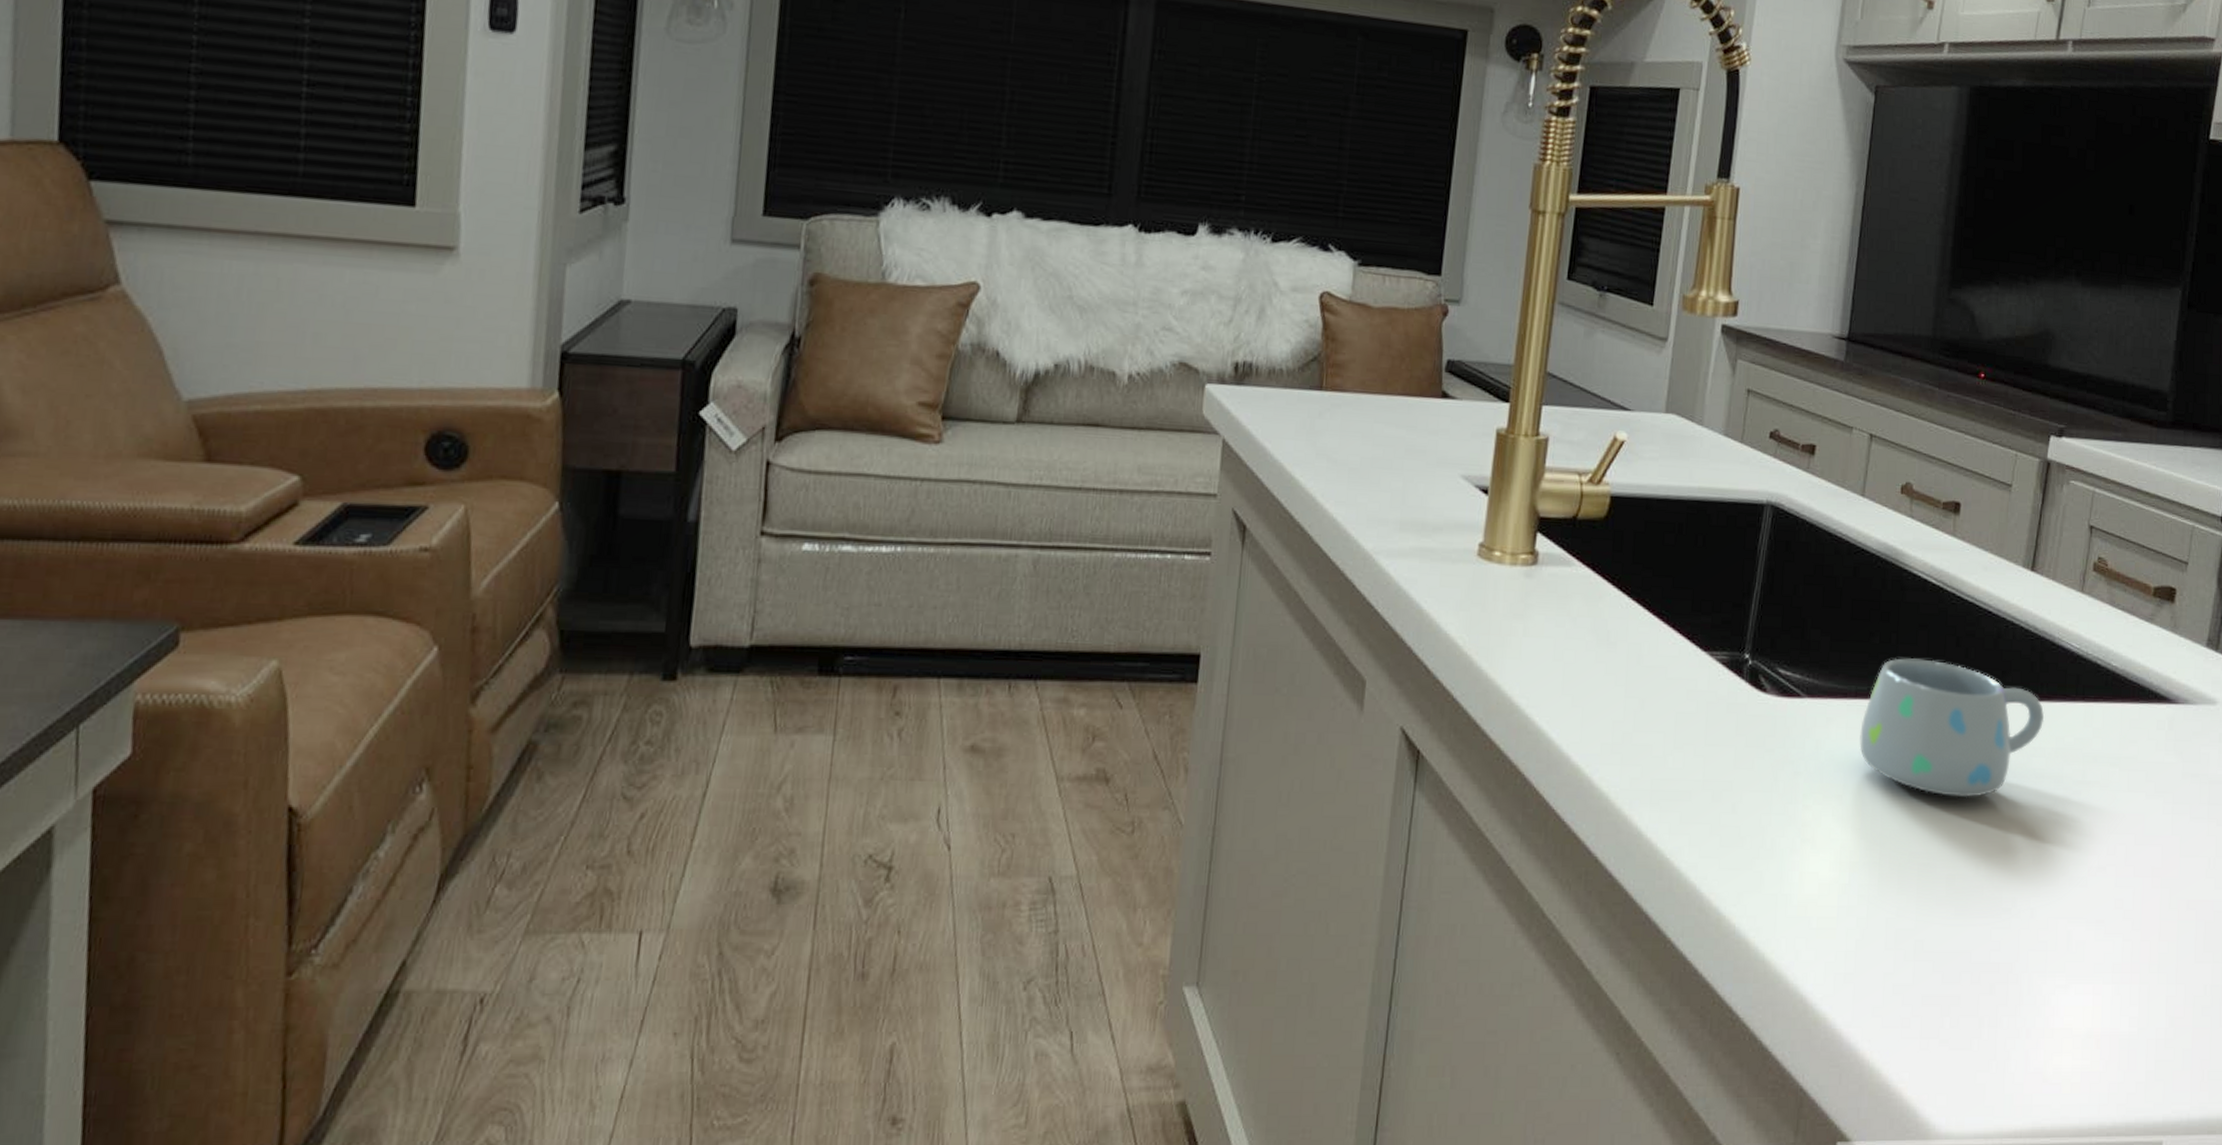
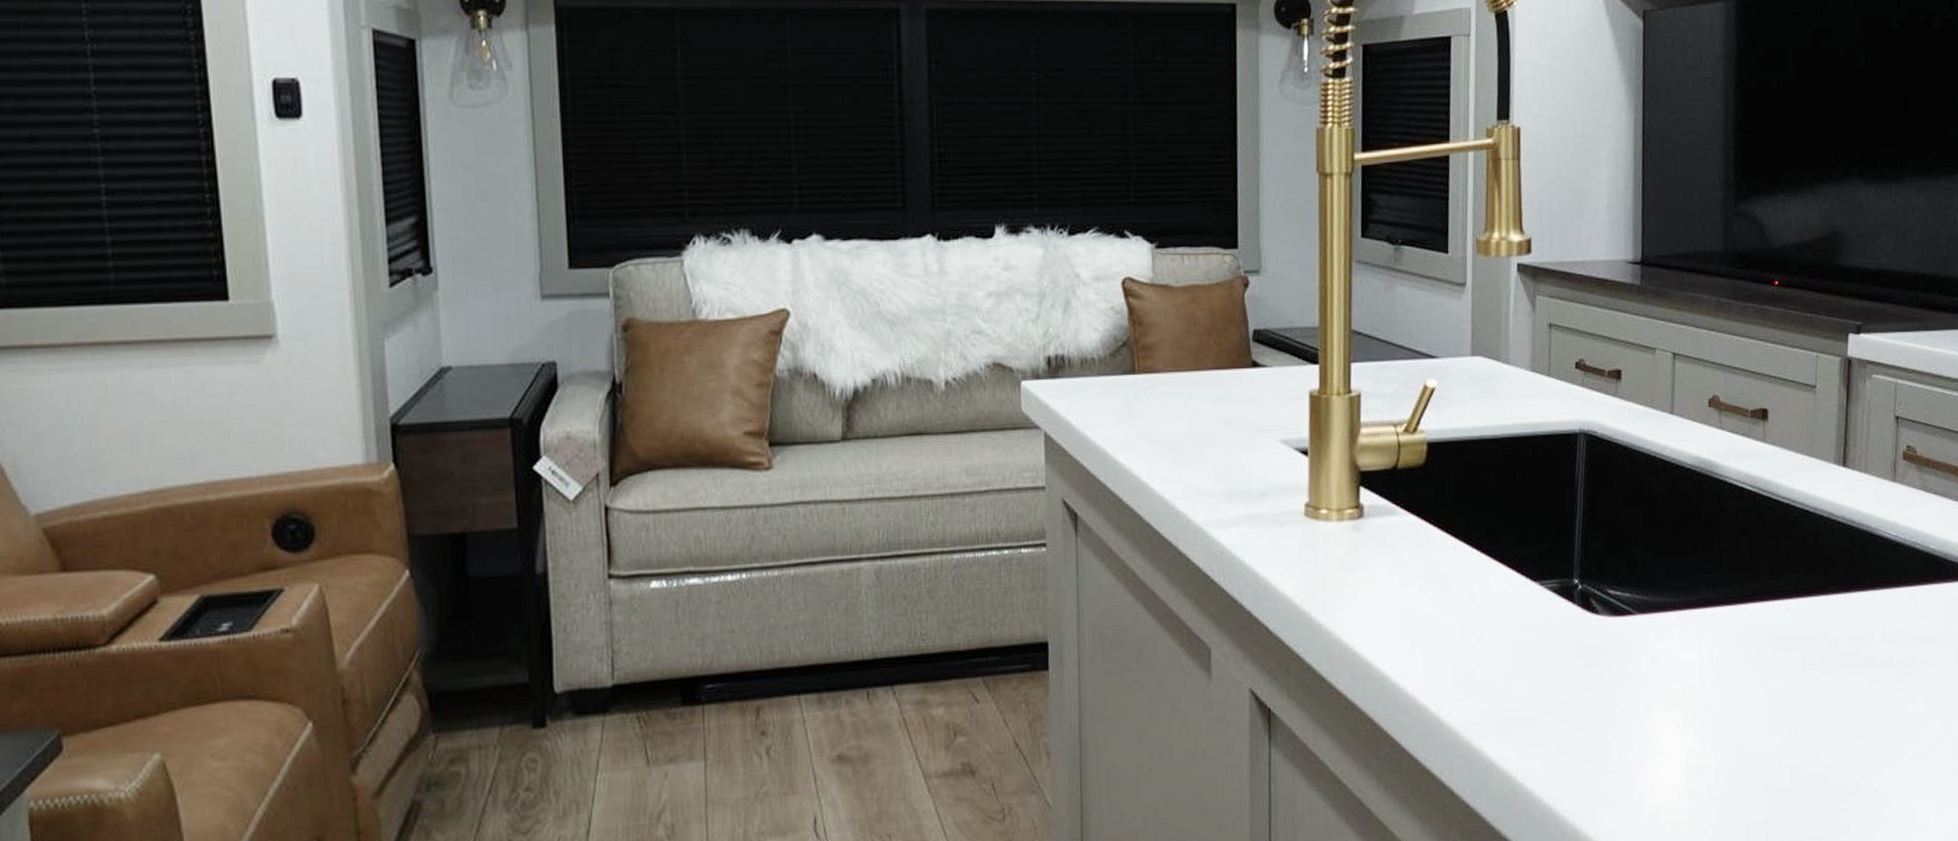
mug: present [1859,658,2044,798] -> none [1693,564,1869,693]

